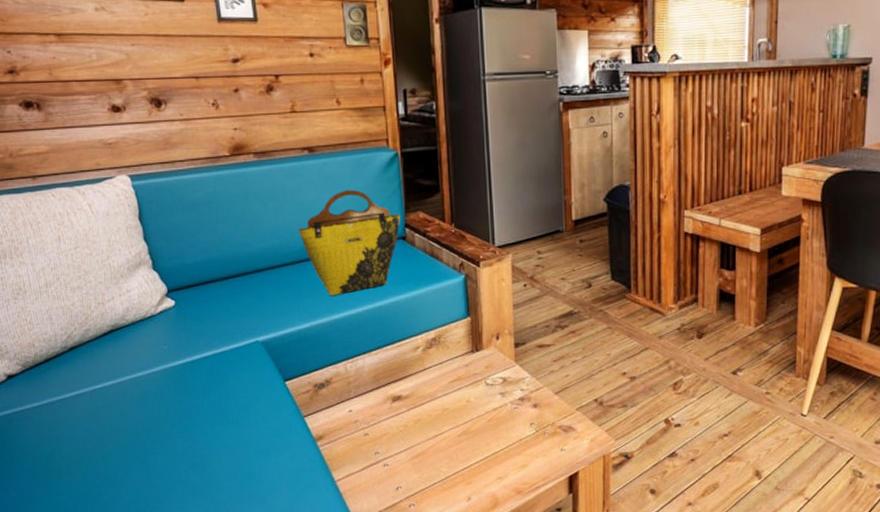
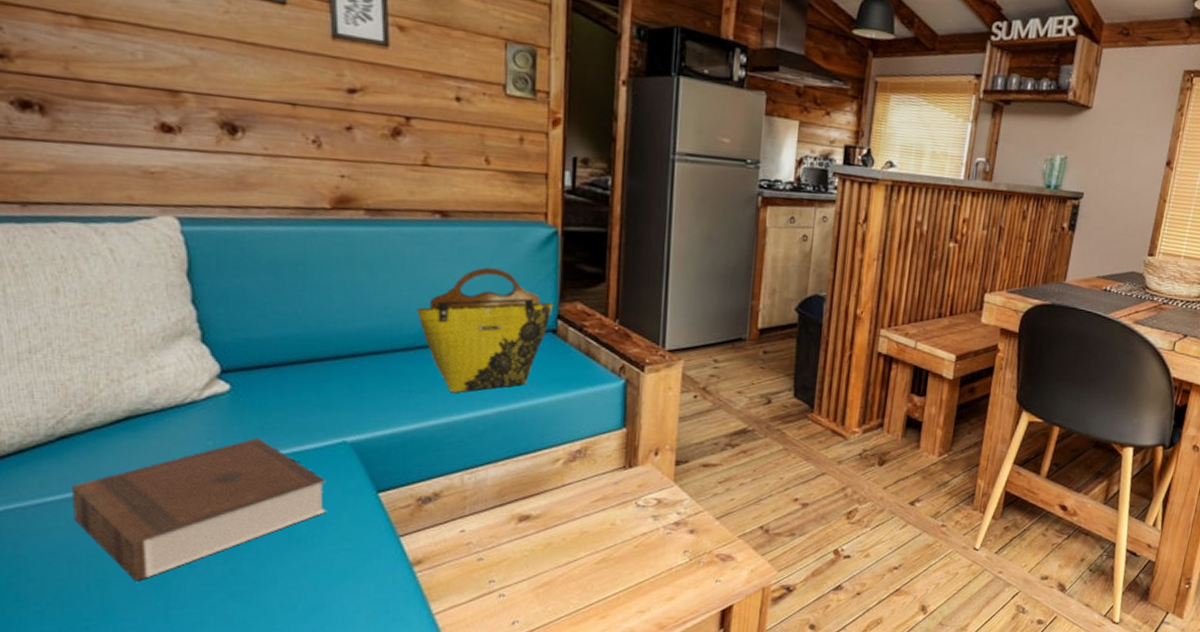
book: none [80,341,250,457] -> present [71,437,327,582]

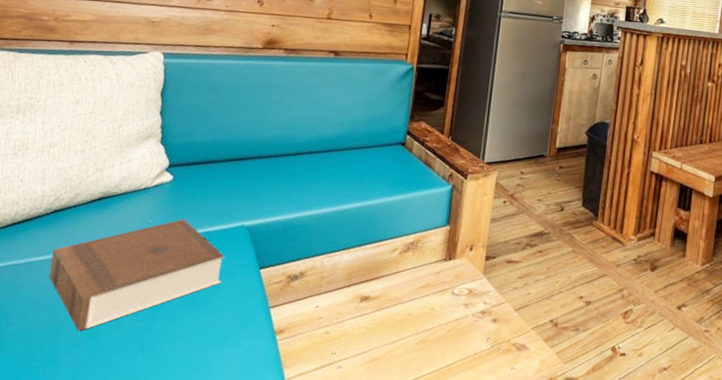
tote bag: present [416,267,554,394] -> none [308,93,405,191]

